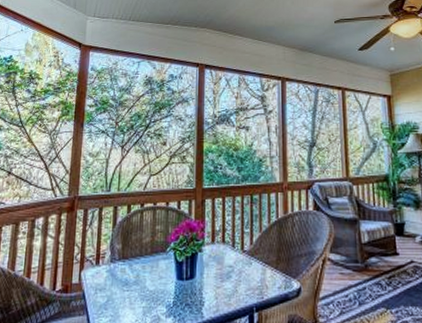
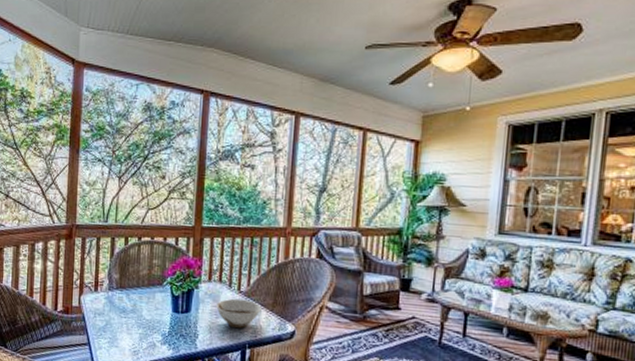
bowl: none [221,259,266,291] -> present [216,298,262,329]

